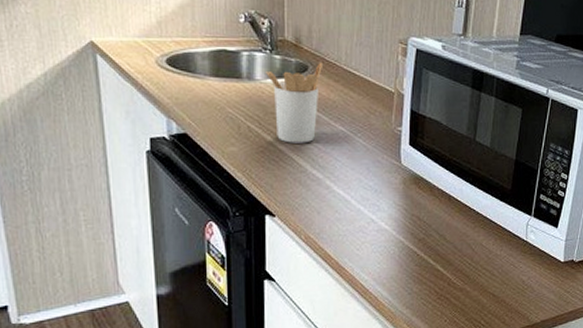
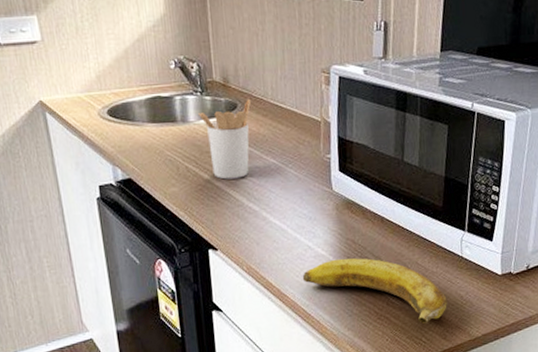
banana: none [364,234,509,306] -> present [303,258,447,324]

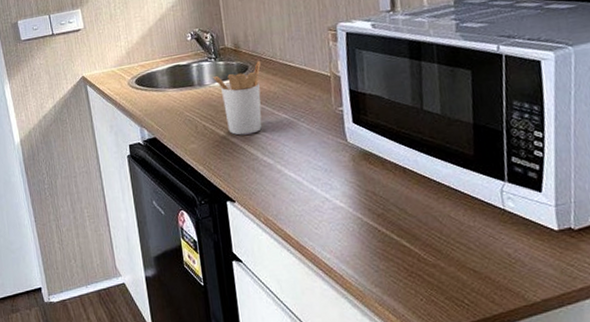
banana: present [303,258,447,324] -> none [322,210,492,283]

